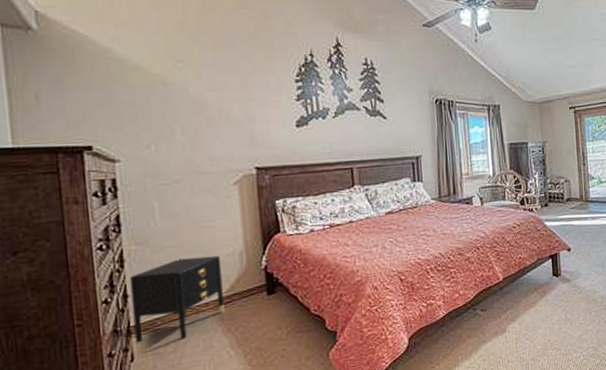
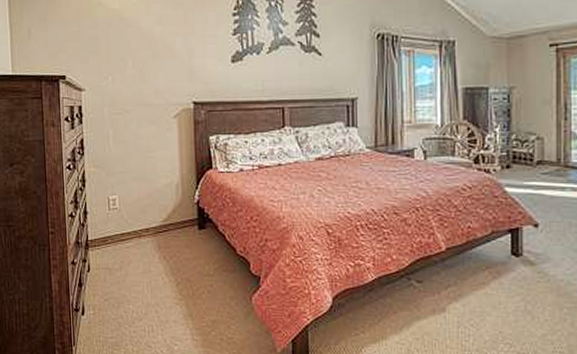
nightstand: present [129,255,224,343] -> none [89,184,161,258]

